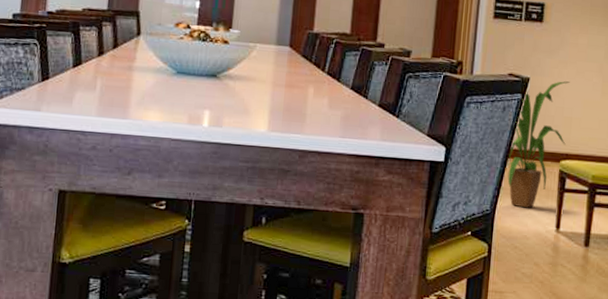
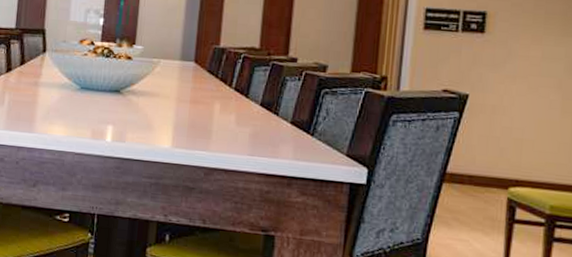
house plant: present [507,81,571,208] -> none [442,98,521,239]

